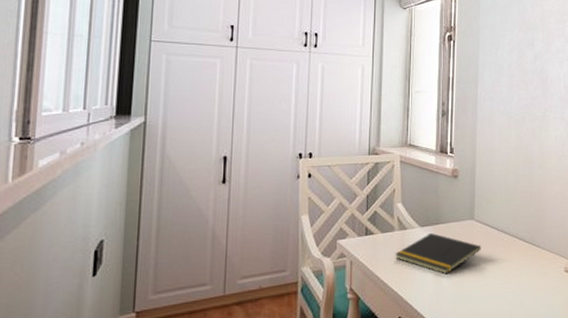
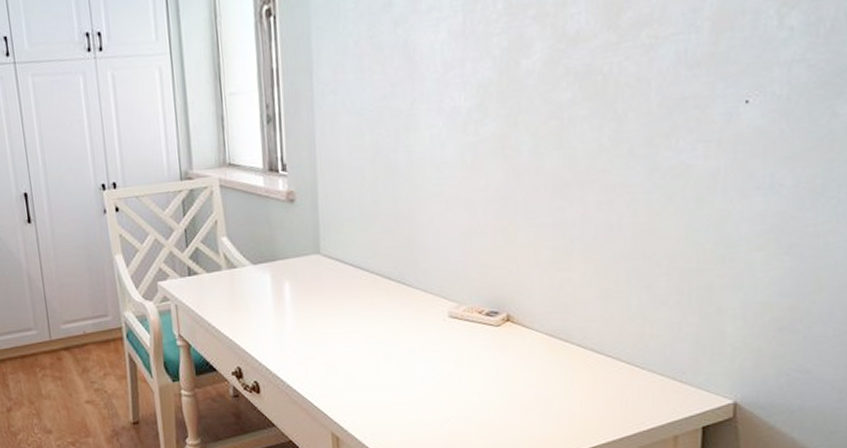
notepad: present [395,233,482,275] -> none [225,272,333,320]

